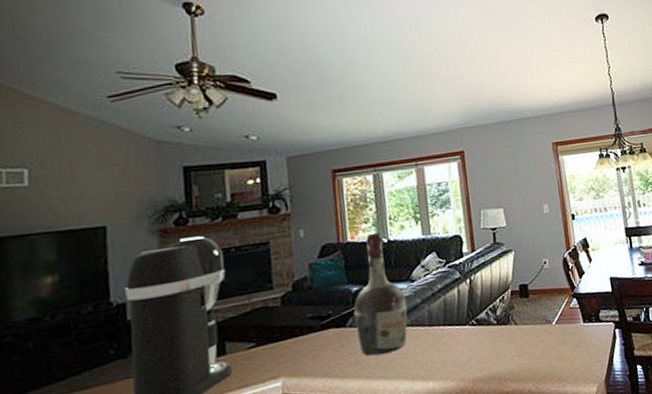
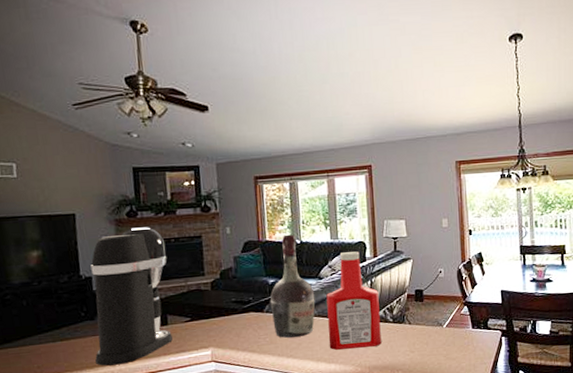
ketchup bottle: none [420,247,486,364] -> present [326,251,382,350]

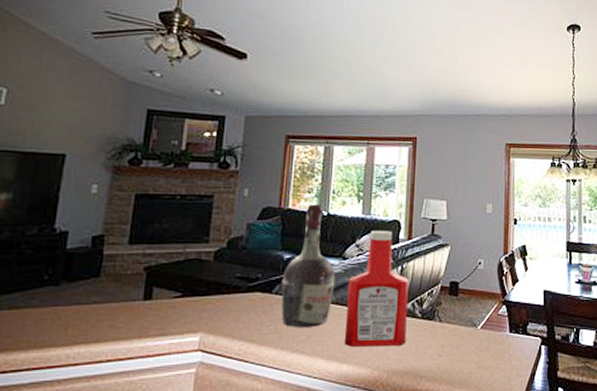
coffee maker: present [90,227,173,366] -> none [48,178,169,347]

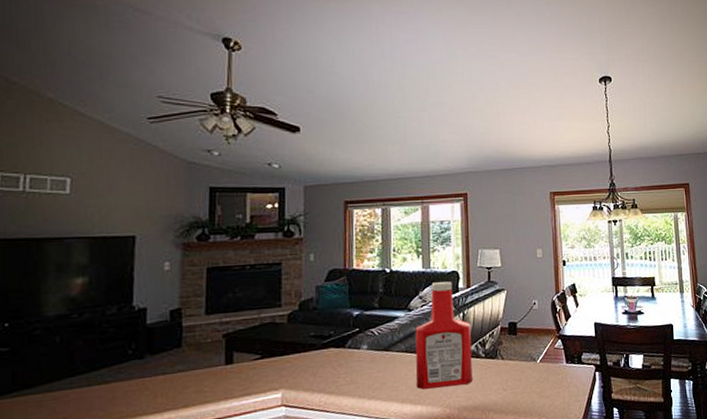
cognac bottle: present [281,204,336,328] -> none [353,262,403,377]

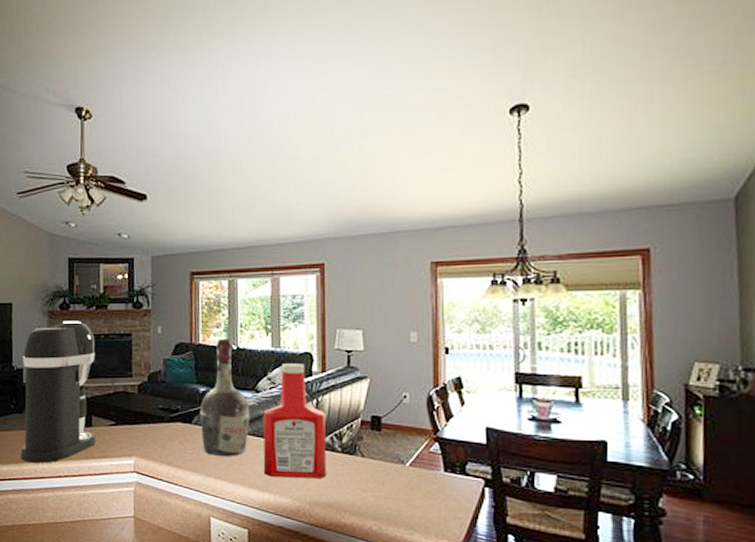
coffee maker: none [139,252,240,415] -> present [20,321,96,463]
cognac bottle: none [353,262,403,377] -> present [199,338,250,457]

